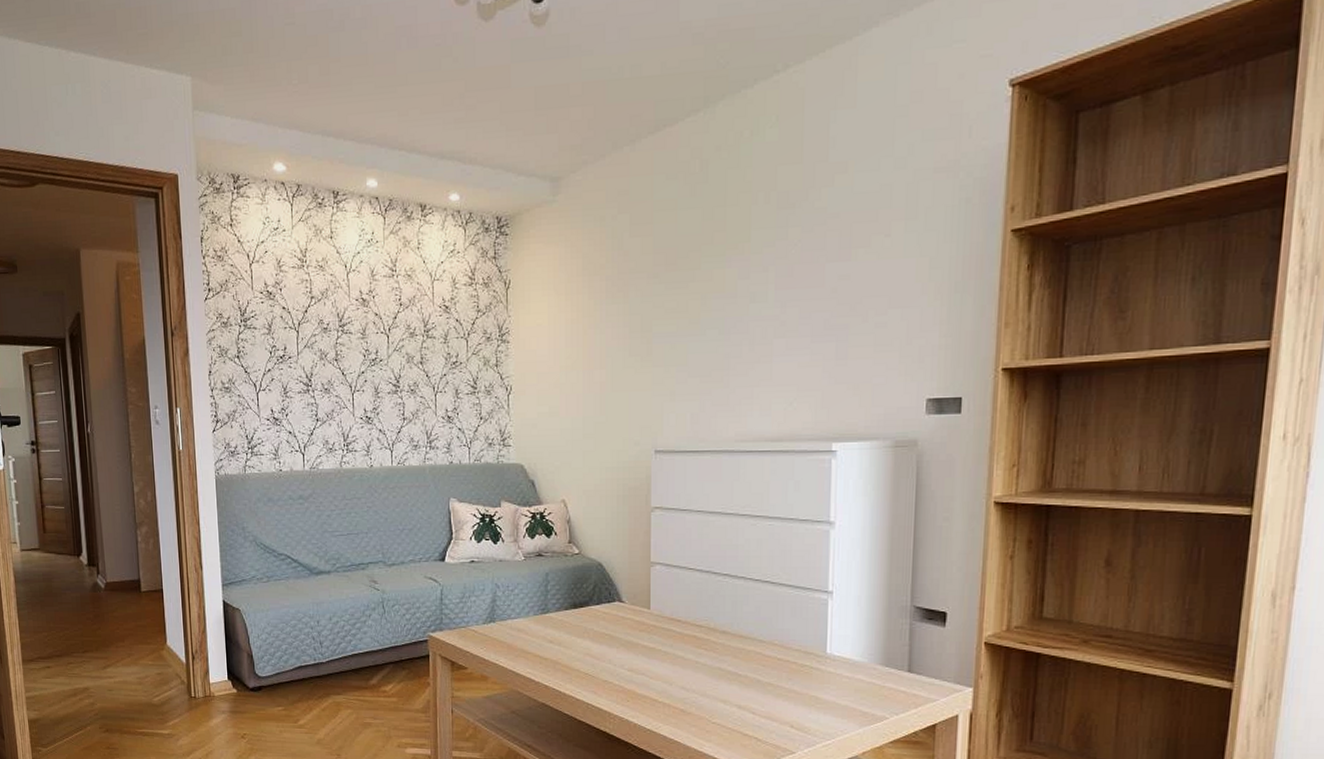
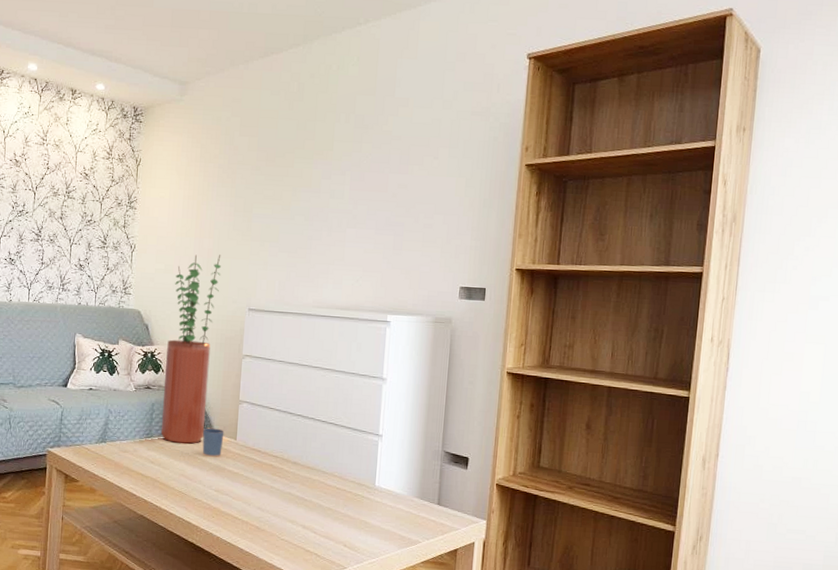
vase: none [558,388,618,617] -> present [160,254,222,444]
mug: none [609,597,635,631] -> present [202,428,224,457]

